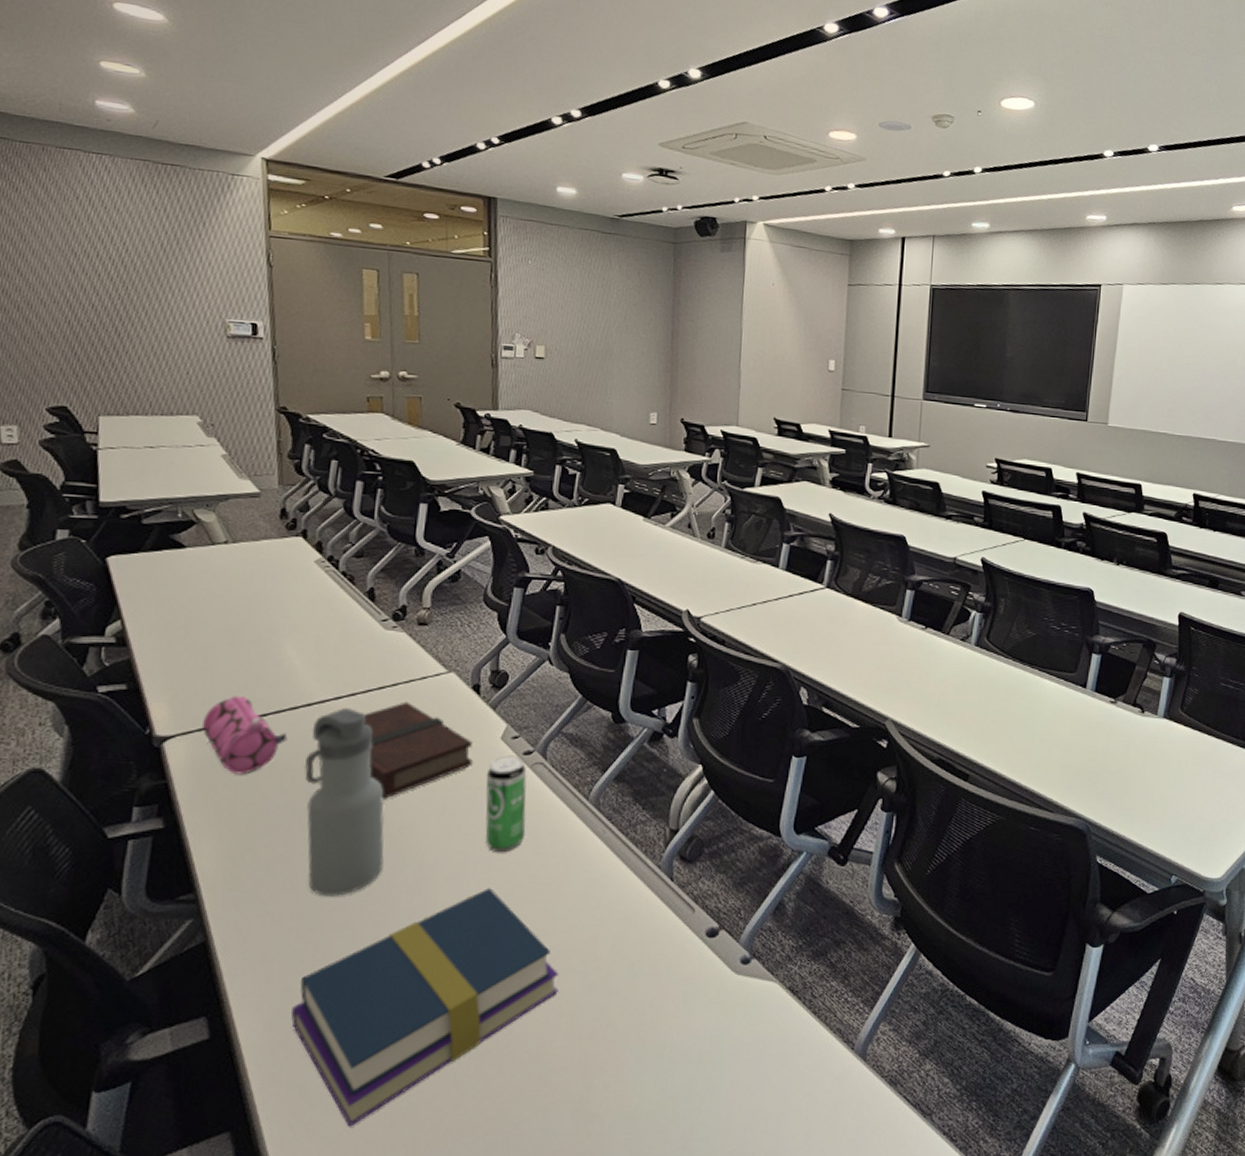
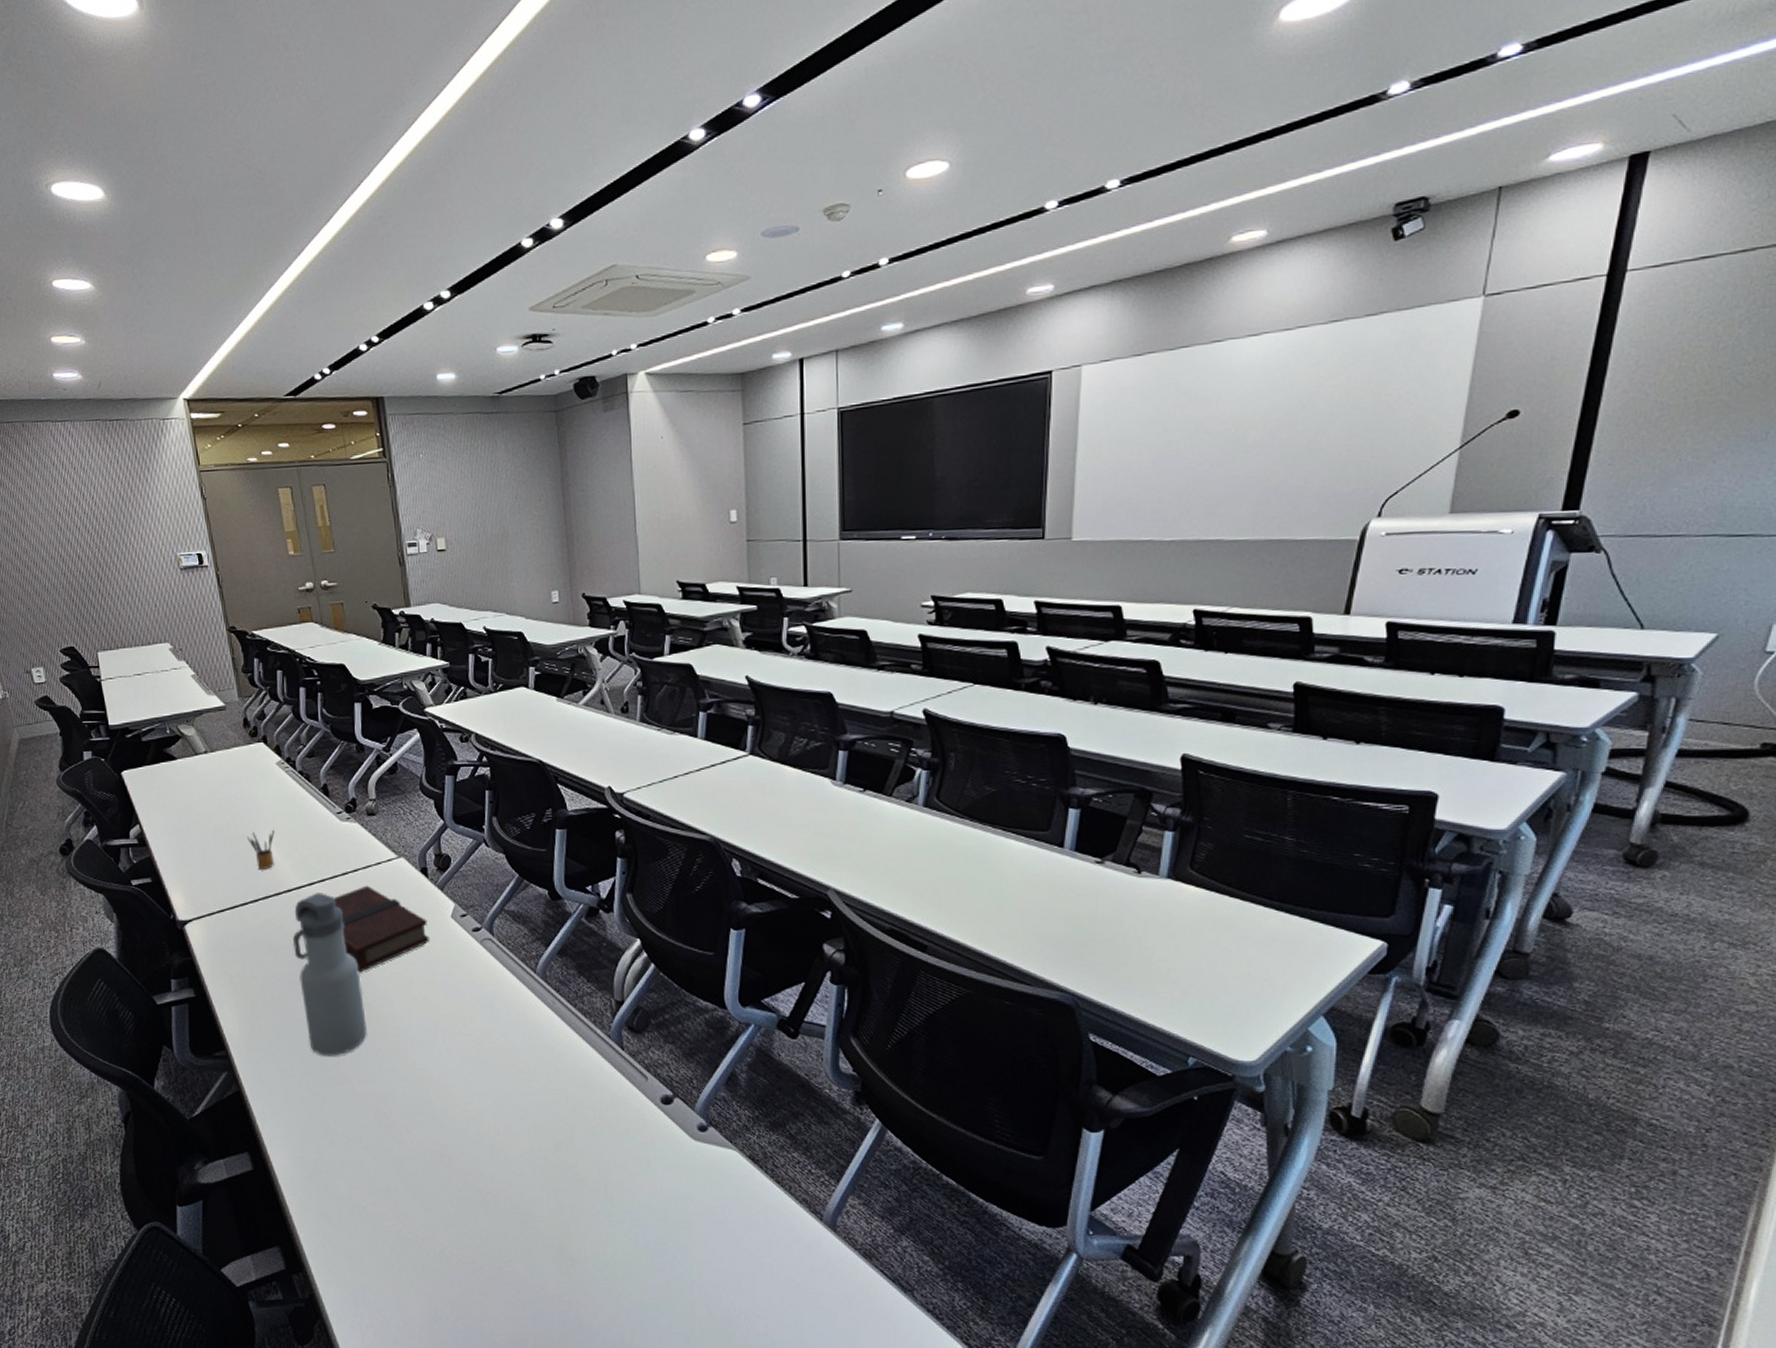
pencil case: present [201,696,288,775] -> none [210,885,276,952]
pencil box: none [264,634,301,679] -> present [247,829,275,869]
book: present [291,887,559,1127] -> none [312,1051,529,1251]
beverage can: present [485,755,527,853] -> none [442,932,483,1021]

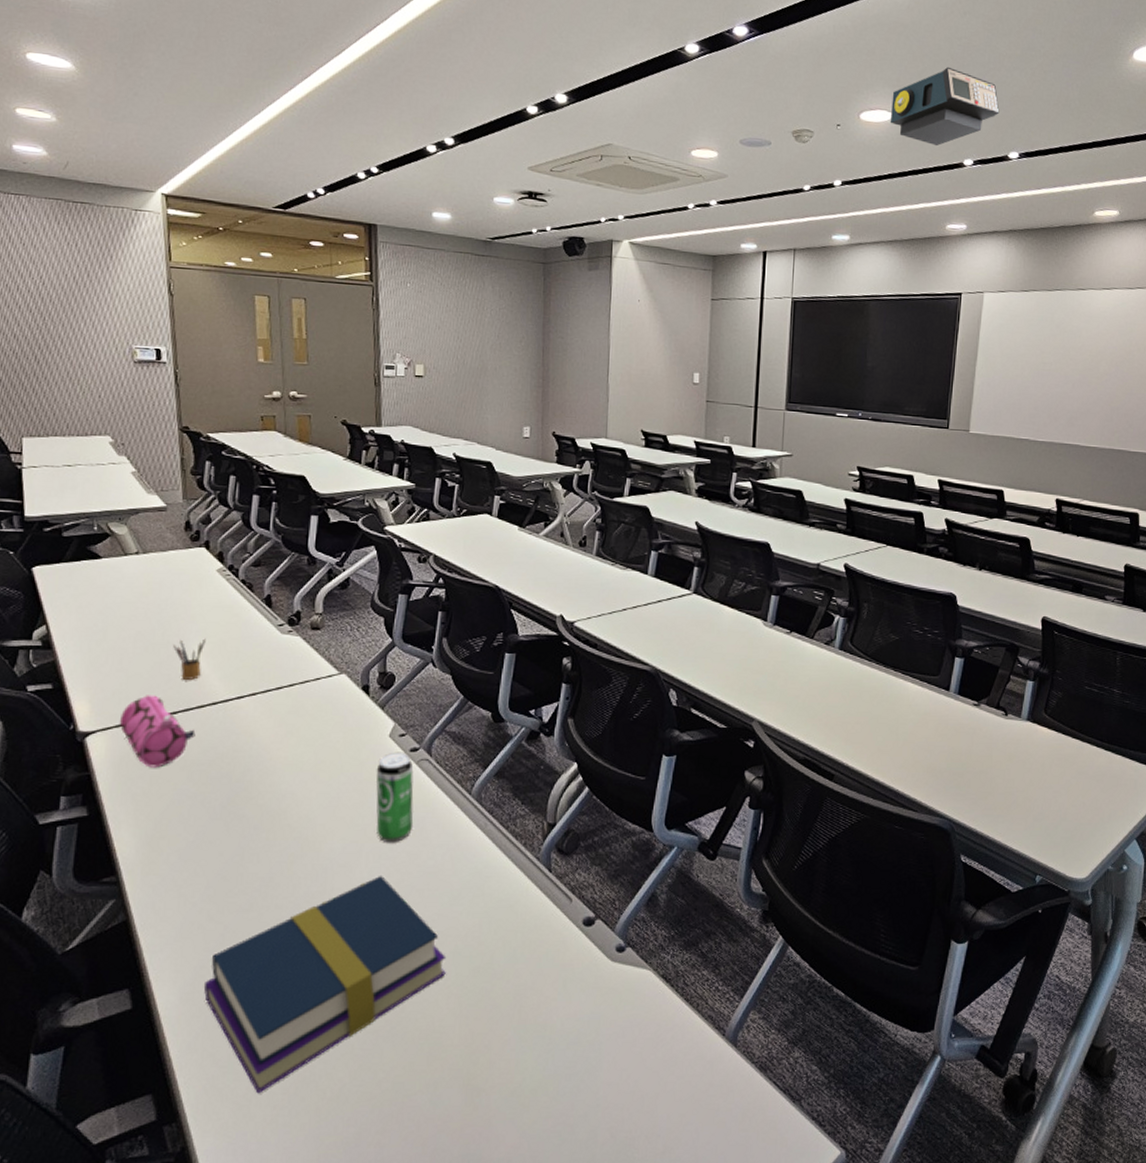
pencil case: none [210,885,276,952] -> present [119,695,196,768]
water bottle: present [293,893,368,1056] -> none [212,707,286,881]
book: none [312,1051,529,1251] -> present [204,875,447,1094]
book: present [335,885,429,973] -> none [265,701,364,792]
beverage can: none [442,932,483,1021] -> present [375,752,414,843]
projector: none [944,87,1090,193] -> present [890,66,1000,146]

